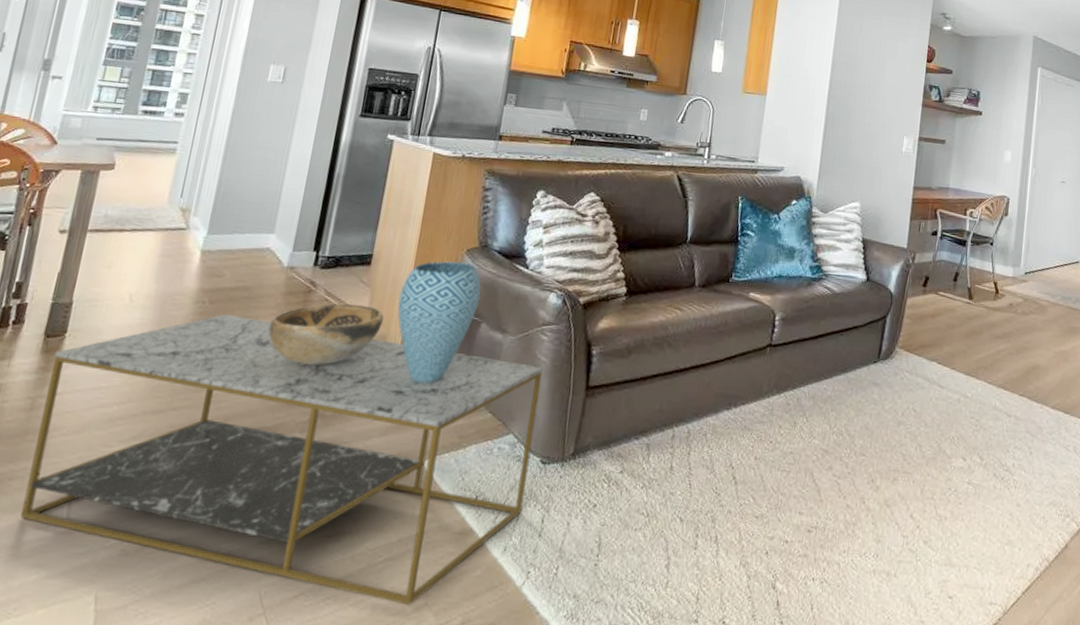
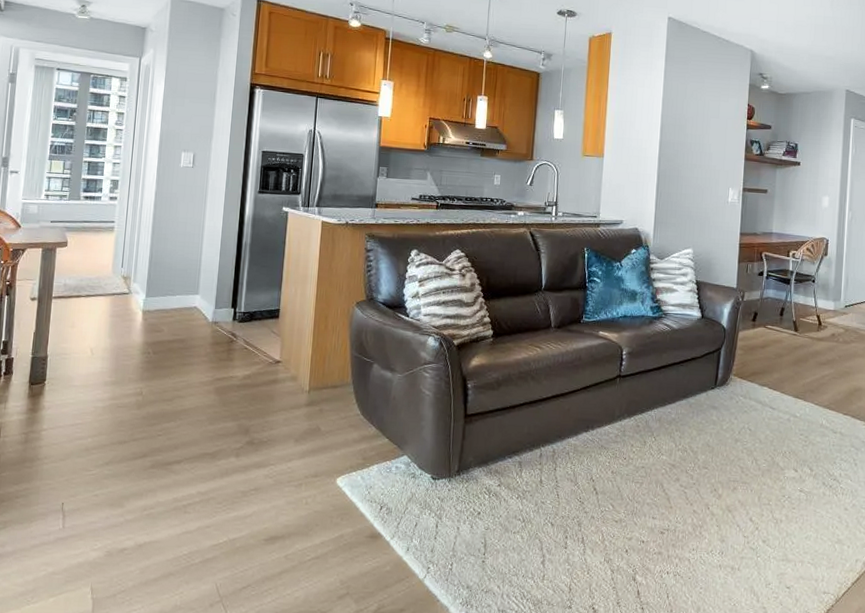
coffee table: present [20,313,544,605] -> none [28,362,428,594]
decorative bowl: present [268,303,384,366] -> none [202,350,294,402]
vase: present [397,261,481,384] -> none [304,313,371,416]

